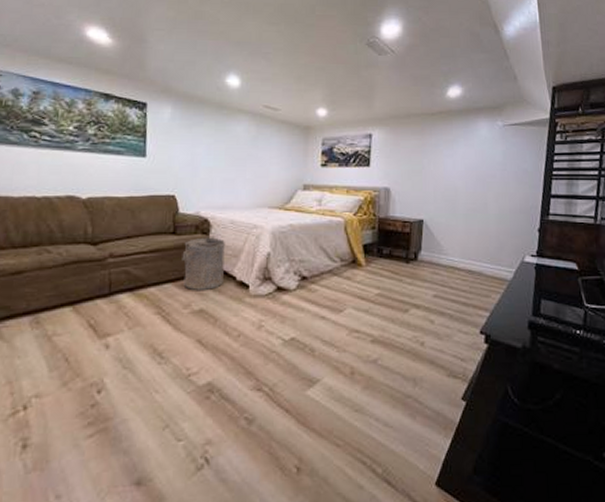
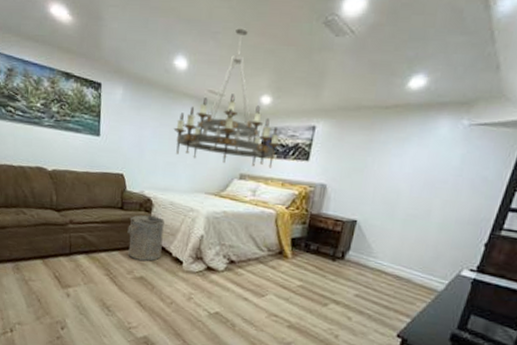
chandelier: none [229,48,341,177] -> present [173,27,281,168]

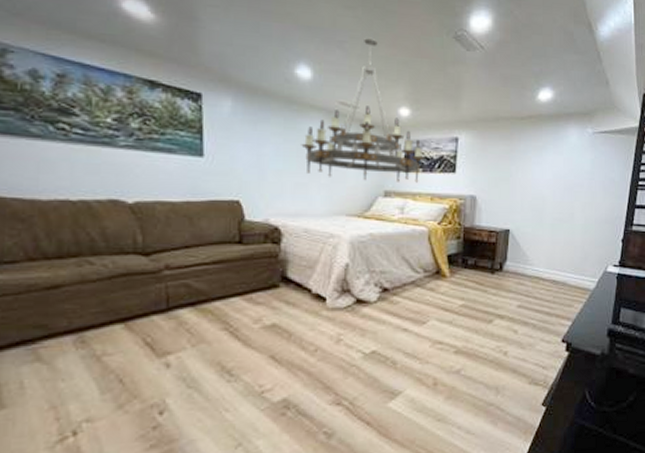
laundry hamper: present [127,215,165,261] -> none [250,247,299,305]

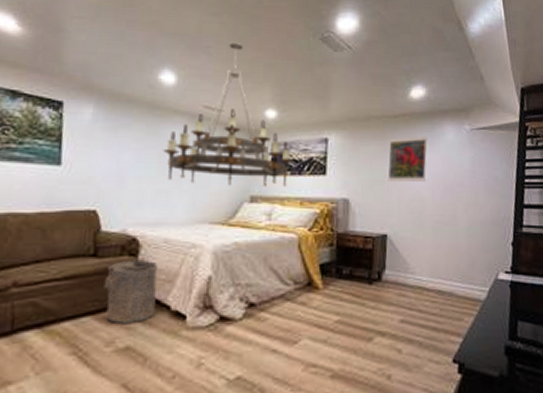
laundry hamper: none [250,247,299,305] -> present [104,259,157,325]
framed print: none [513,138,552,181] -> present [387,136,428,182]

